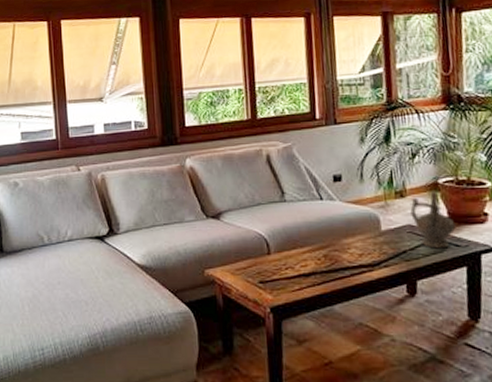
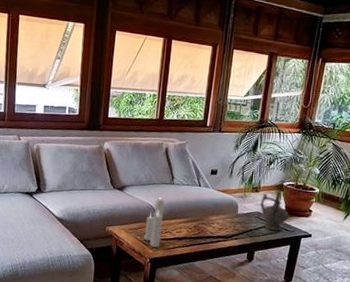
candle: none [257,221,282,292] -> present [144,197,164,248]

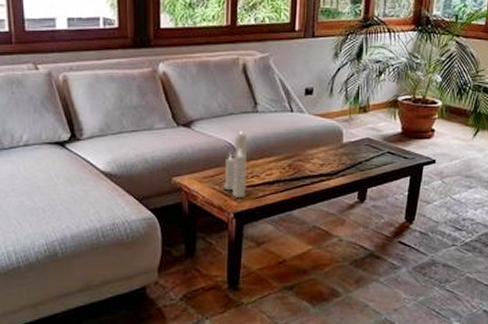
ceremonial vessel: present [260,190,289,231] -> none [370,107,407,160]

